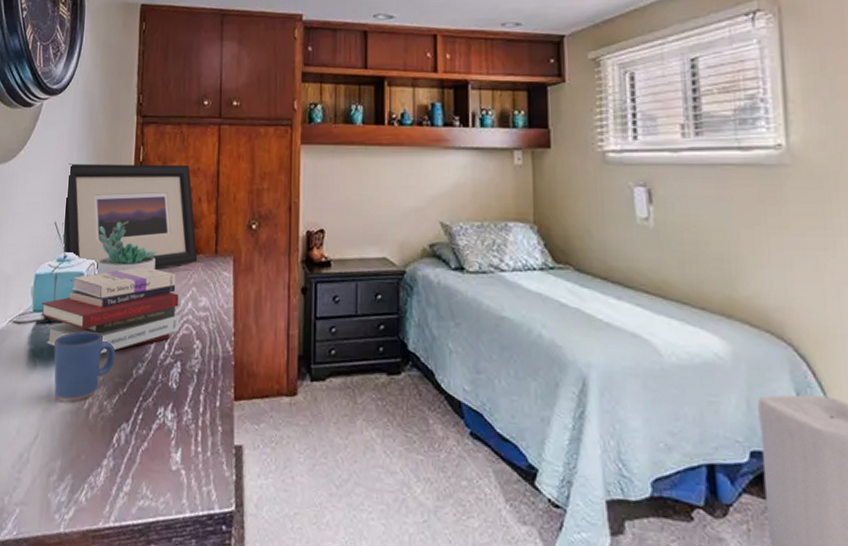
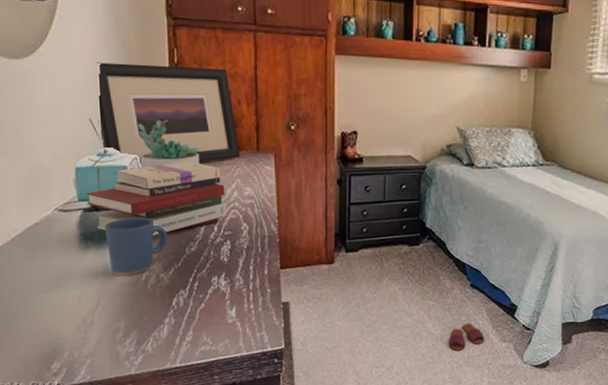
slippers: none [445,491,495,534] -> present [448,324,484,351]

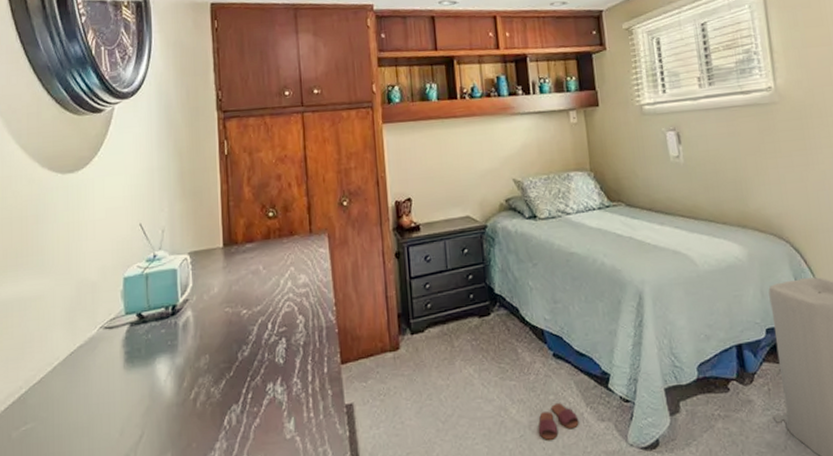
books: present [86,161,227,236] -> none [134,254,281,345]
picture frame: present [97,62,241,174] -> none [148,154,293,279]
mug: present [105,217,168,276] -> none [152,324,219,396]
succulent plant: present [138,119,201,168] -> none [188,213,253,268]

